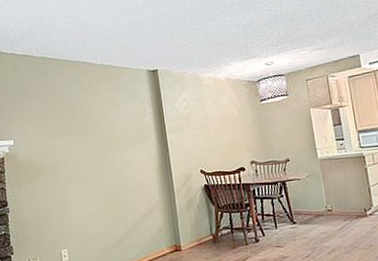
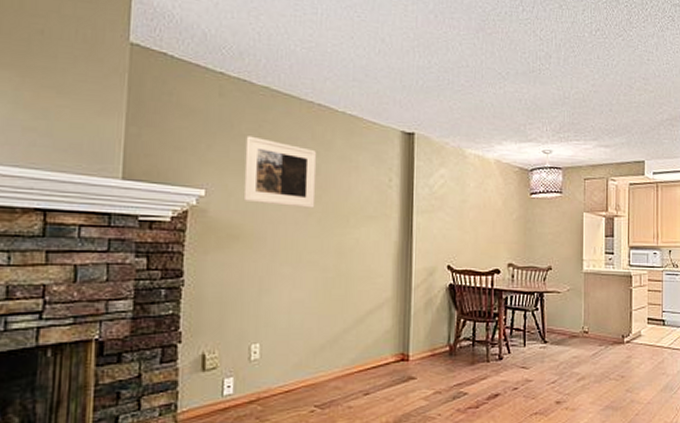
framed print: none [35,95,92,145] -> present [243,136,317,209]

